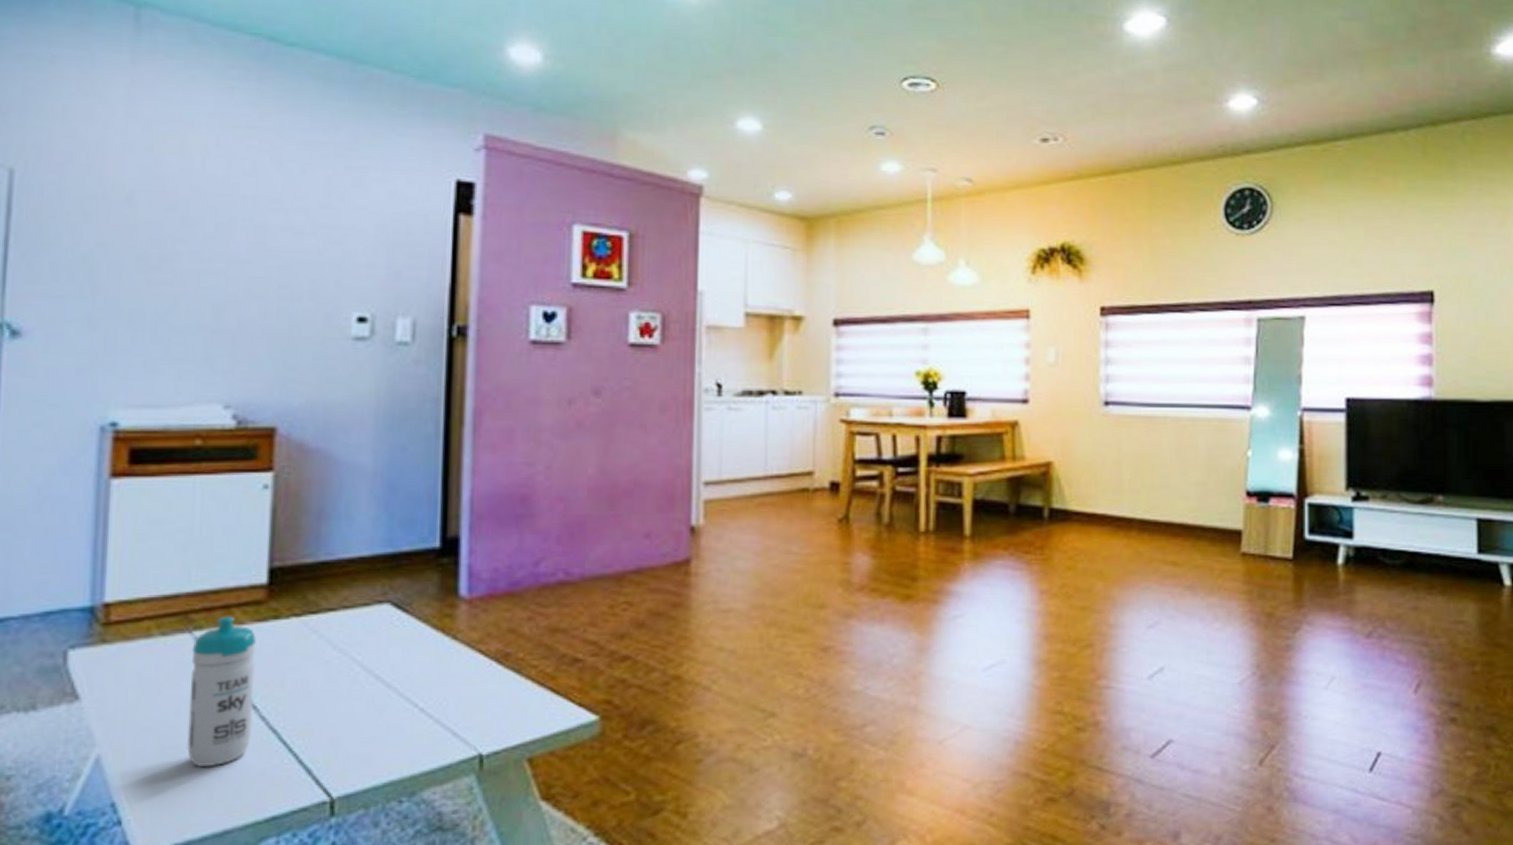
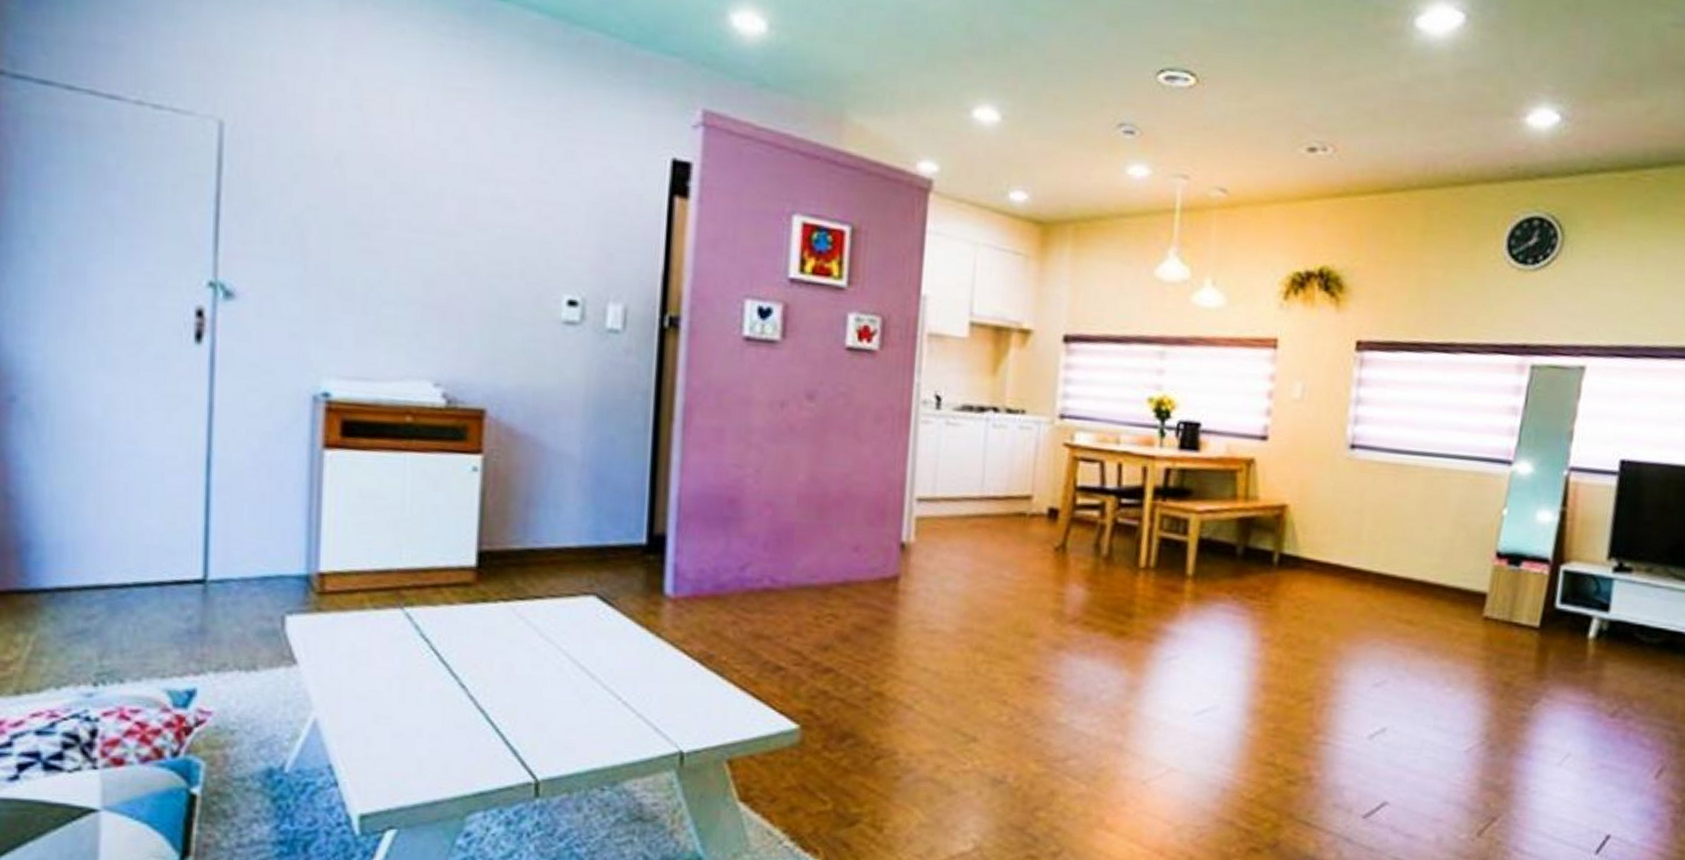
water bottle: present [187,616,256,767] -> none [399,595,465,739]

